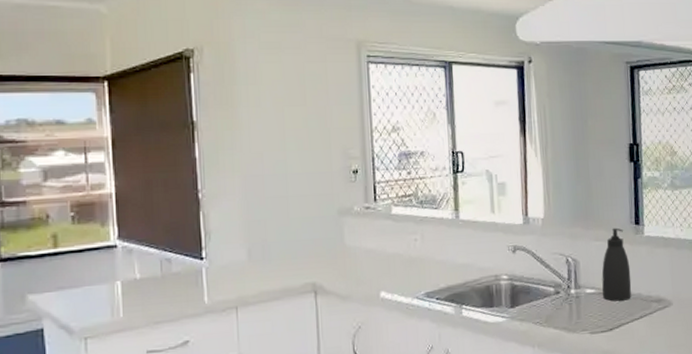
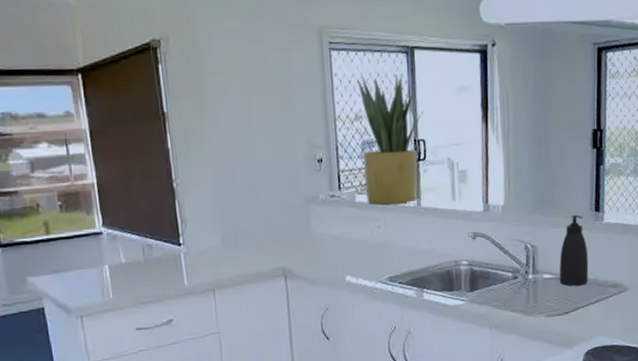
planter: none [395,88,462,217] -> present [357,74,424,205]

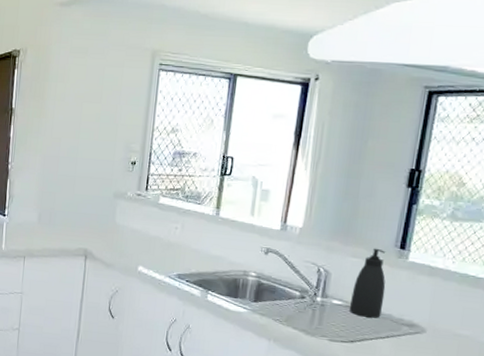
planter: present [357,74,424,205] -> none [169,95,237,212]

